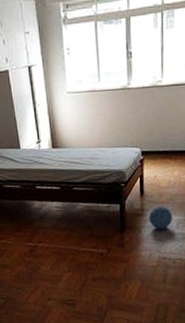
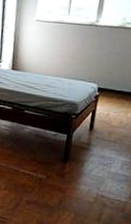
ball: present [149,206,173,229] -> none [93,143,119,167]

